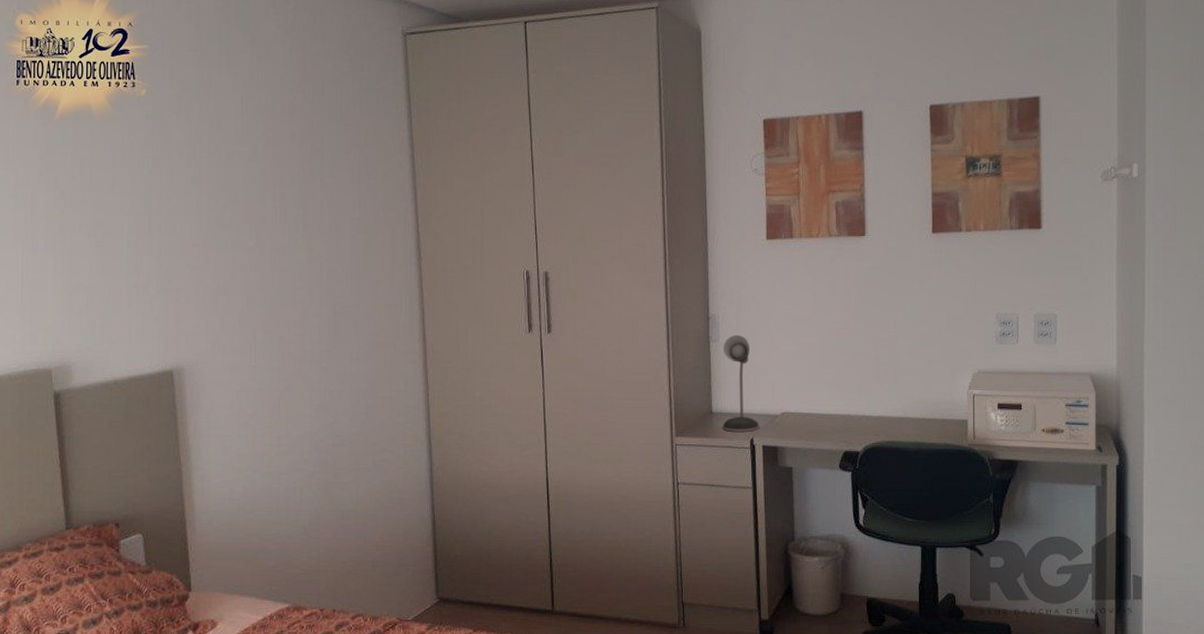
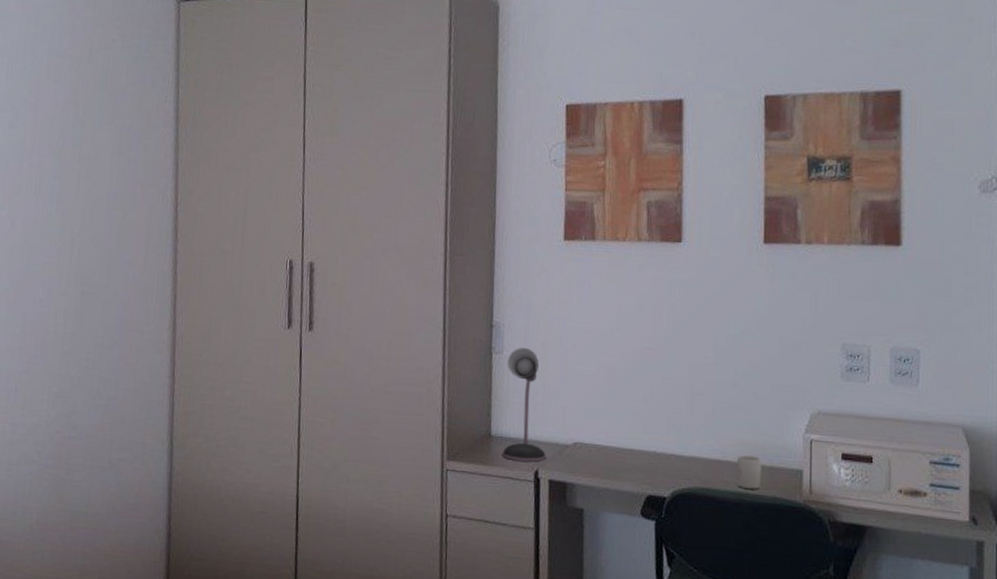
mug: none [915,411,936,438] -> present [736,455,762,489]

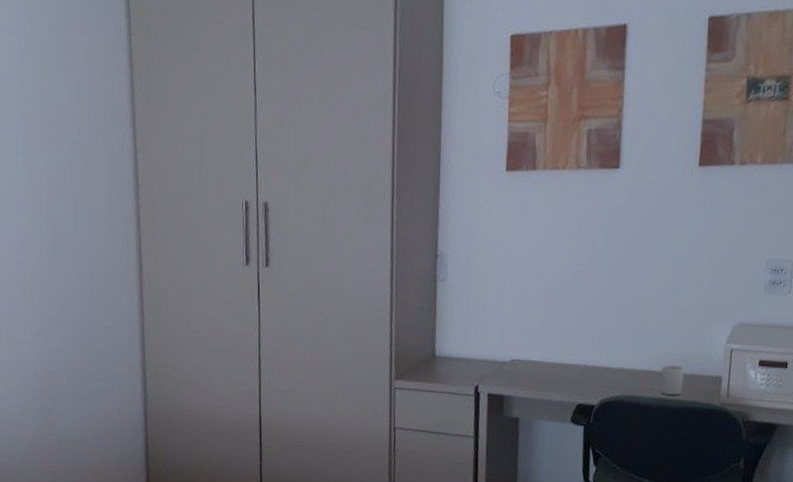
desk lamp: present [502,347,546,462] -> none [445,274,486,378]

